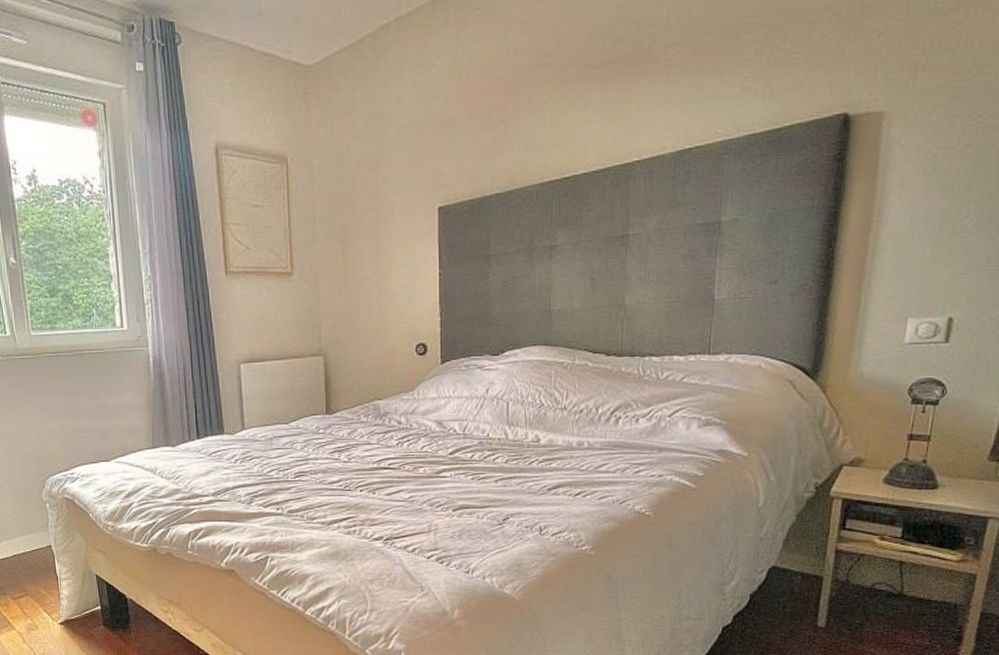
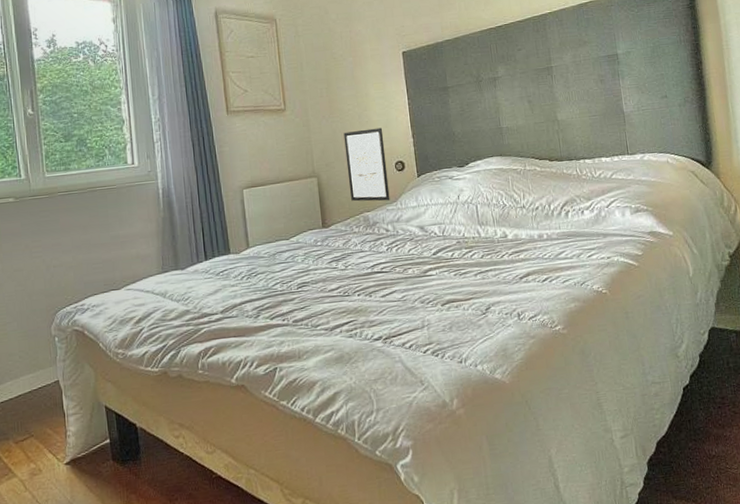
wall art: none [358,301,406,389] -> present [343,127,390,202]

